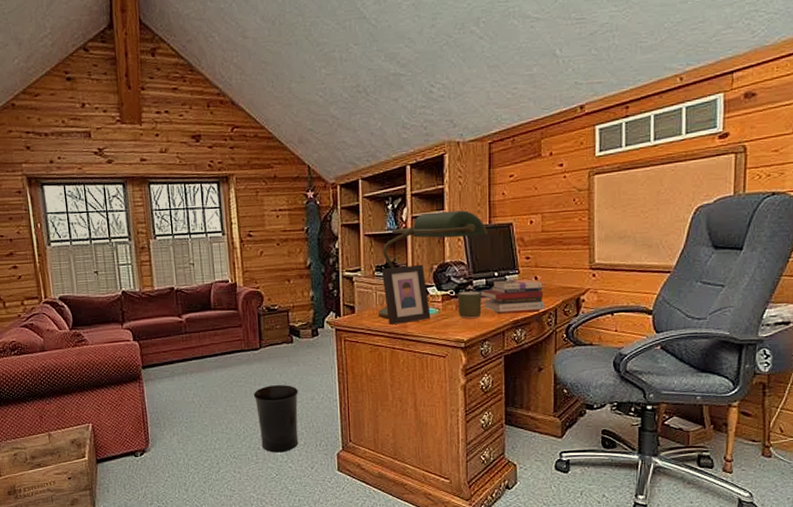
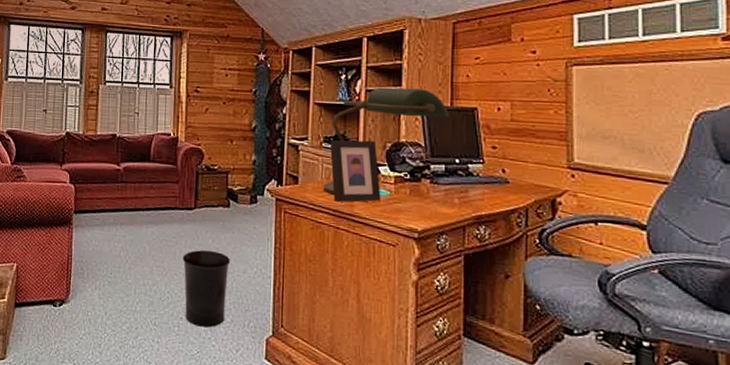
mug: present [457,291,482,318] -> none [412,175,440,207]
books: present [480,279,545,314] -> none [438,168,514,210]

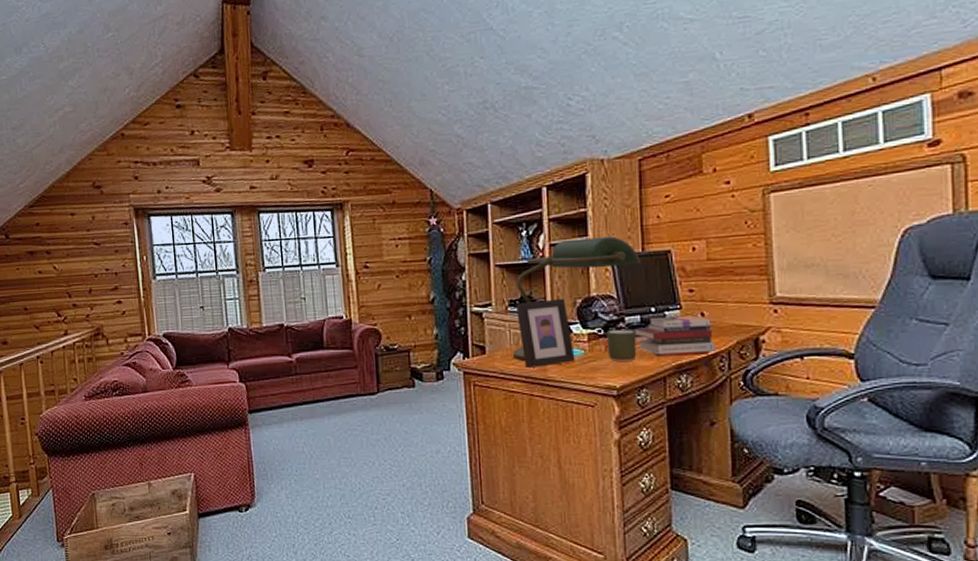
waste bin: present [182,250,230,328] -> none [370,434,422,514]
mug: none [412,175,440,207] -> present [606,329,637,361]
books: none [438,168,514,210] -> present [634,315,715,356]

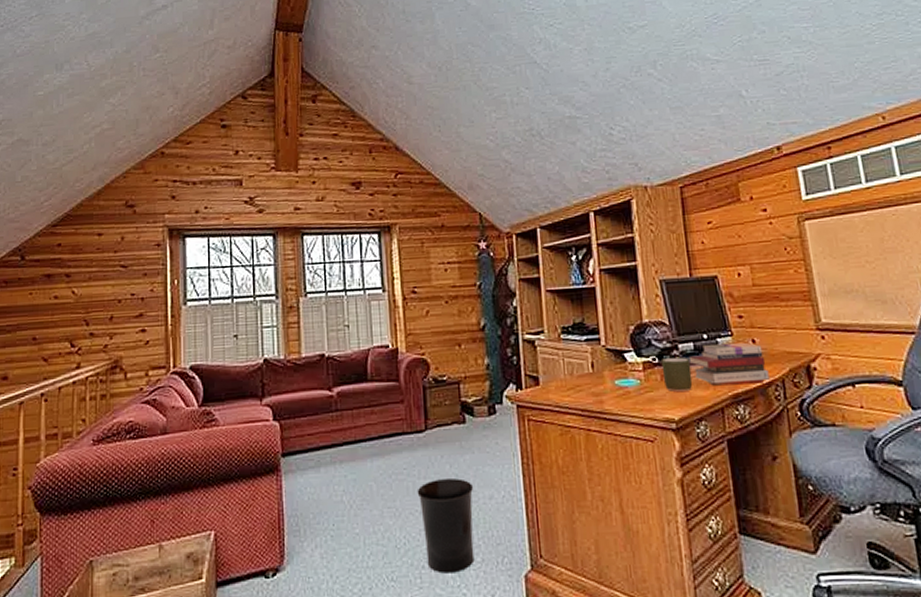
waste bin: none [370,434,422,514] -> present [417,477,475,574]
desk lamp: present [513,236,642,362] -> none [568,261,691,393]
picture frame: present [515,298,575,367] -> none [568,325,632,399]

